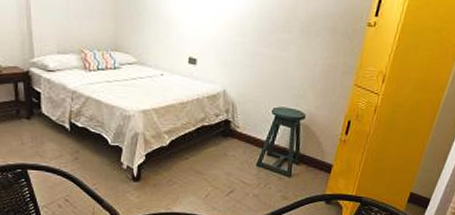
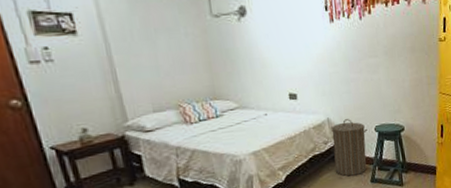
laundry hamper: none [221,95,264,155] -> present [330,119,367,177]

